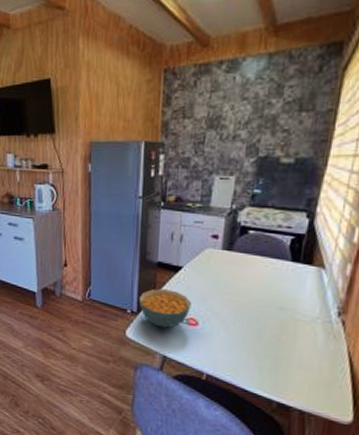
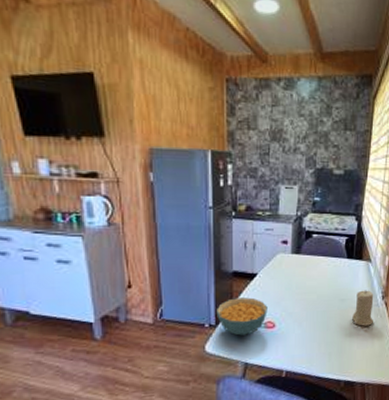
candle: none [293,301,326,345] -> present [352,290,374,326]

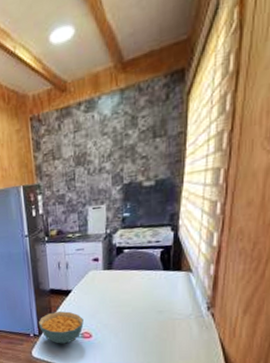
candle: present [352,290,374,326] -> none [172,301,199,338]

